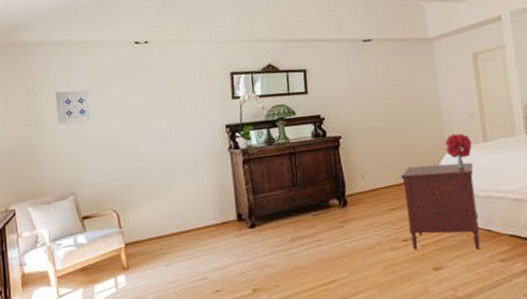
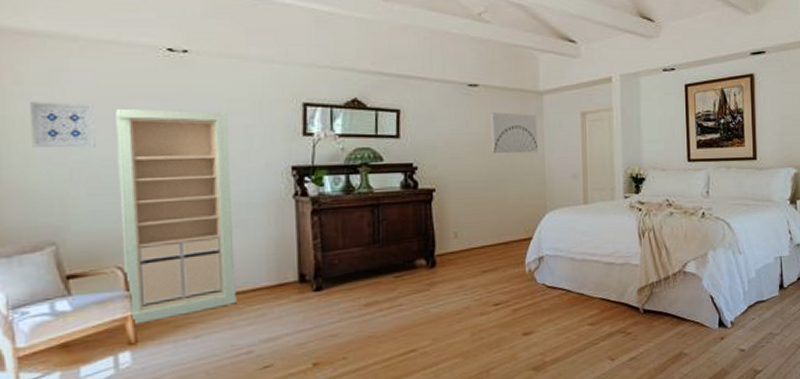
storage cabinet: none [105,86,194,254] -> present [116,108,237,324]
wall art: none [385,60,433,101] -> present [491,112,538,154]
dresser: present [400,162,480,250] -> none [497,224,572,315]
bouquet: present [445,133,472,169] -> none [547,194,572,230]

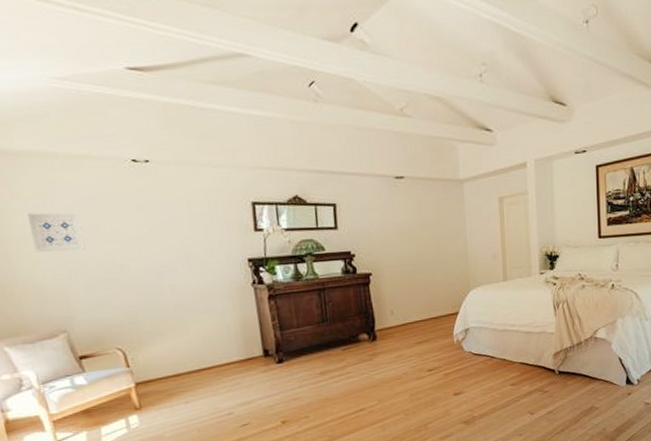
storage cabinet: present [116,108,237,324] -> none [97,213,216,394]
wall art: present [491,112,538,154] -> none [417,201,460,240]

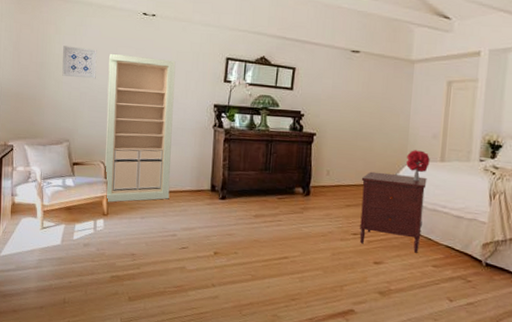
storage cabinet: none [97,213,216,394] -> present [105,53,176,202]
dresser: none [427,299,496,379] -> present [359,171,427,253]
bouquet: none [470,273,493,305] -> present [406,150,430,182]

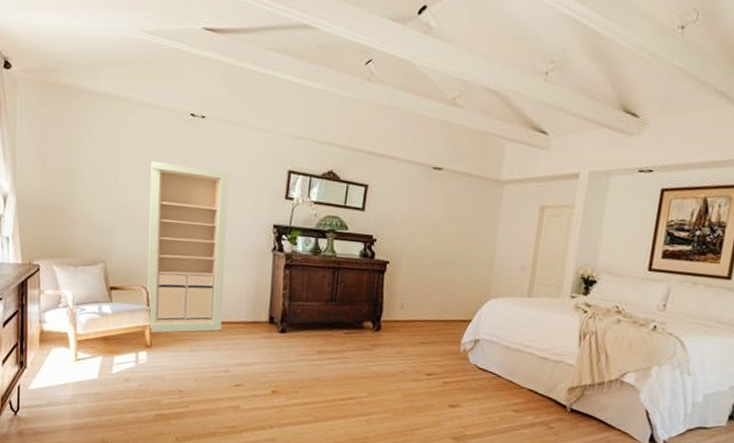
wall art: present [62,46,97,79] -> none [95,149,137,191]
dresser: present [359,171,427,253] -> none [434,306,512,396]
bouquet: present [406,150,430,182] -> none [489,283,516,318]

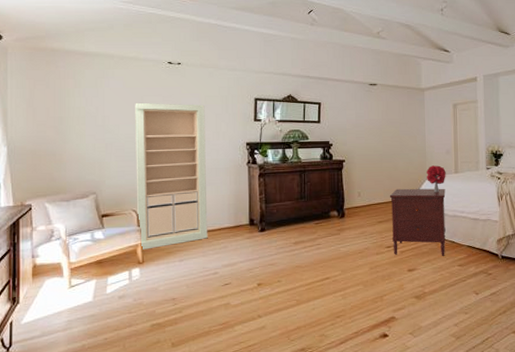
dresser: none [434,306,512,396] -> present [389,188,446,256]
bouquet: none [489,283,516,318] -> present [427,165,446,193]

